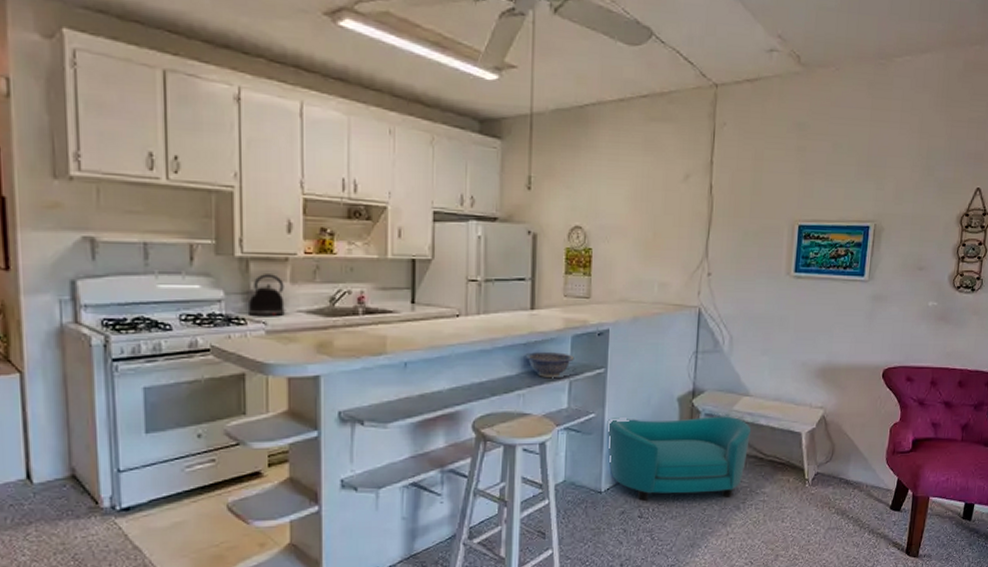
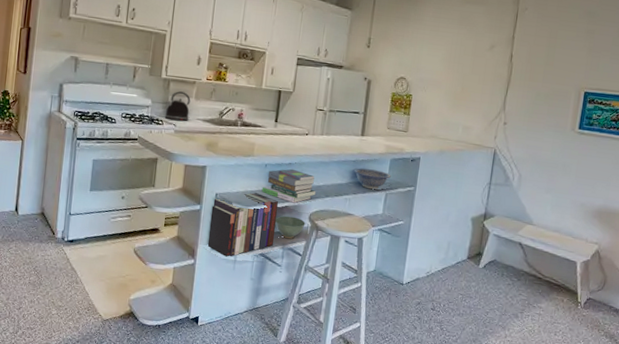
books: none [335,402,429,495] -> present [207,192,279,257]
books: none [403,364,478,410] -> present [261,168,316,203]
bowl: none [427,428,468,459] -> present [275,215,306,239]
dog bed: present [607,416,752,501] -> none [411,226,533,306]

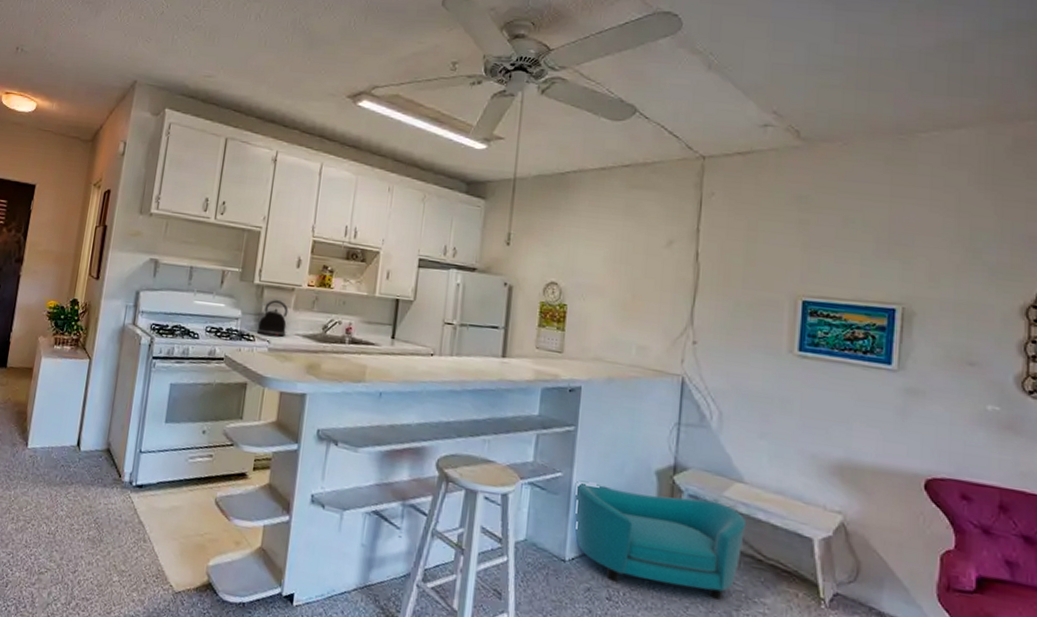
books: present [207,192,279,257] -> none [306,428,397,515]
books: present [261,168,316,203] -> none [375,399,445,445]
bowl: present [275,215,306,239] -> none [392,460,432,493]
decorative bowl: present [353,168,391,190] -> none [493,399,543,429]
dog bed: none [411,226,533,306] -> present [575,480,747,600]

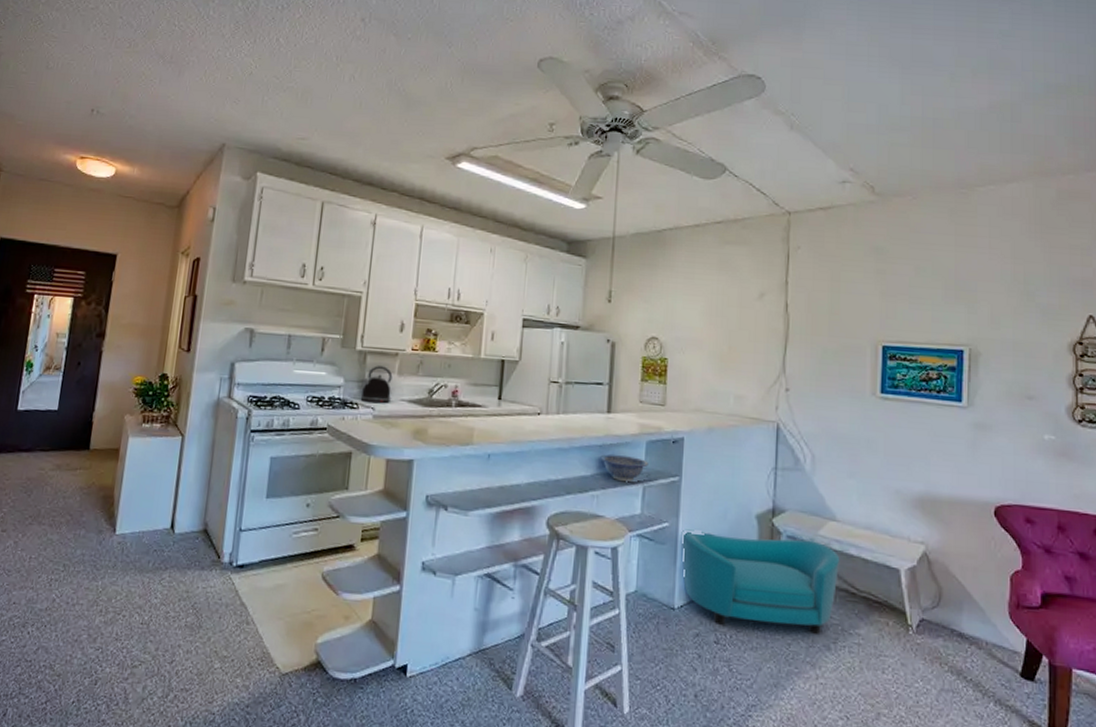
decorative bowl: none [493,399,543,429] -> present [600,454,649,482]

